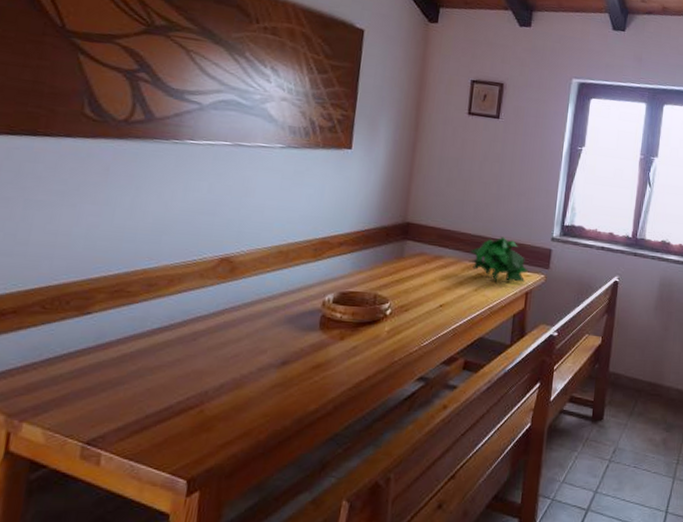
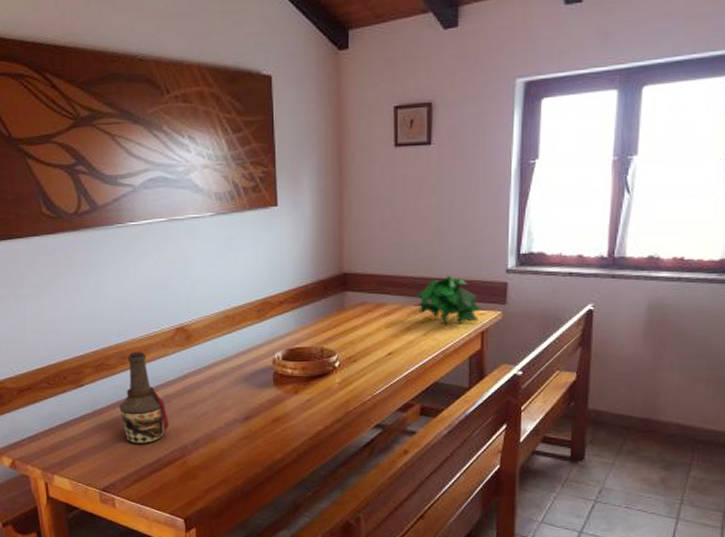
bottle: none [131,279,192,387] -> present [119,351,169,444]

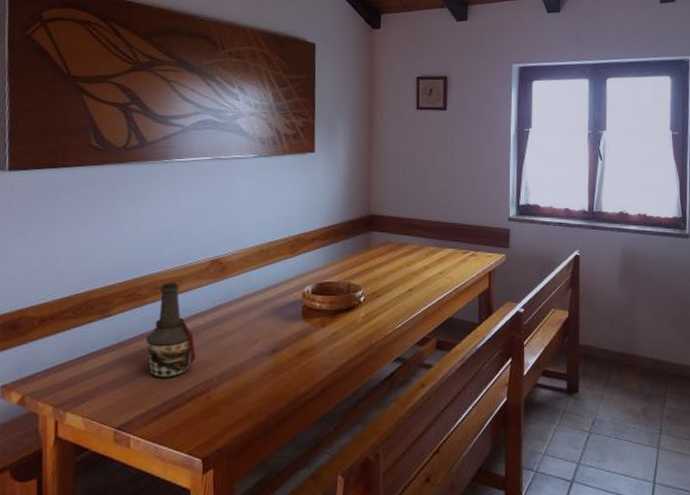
plant: present [414,275,483,324] -> none [432,221,490,264]

